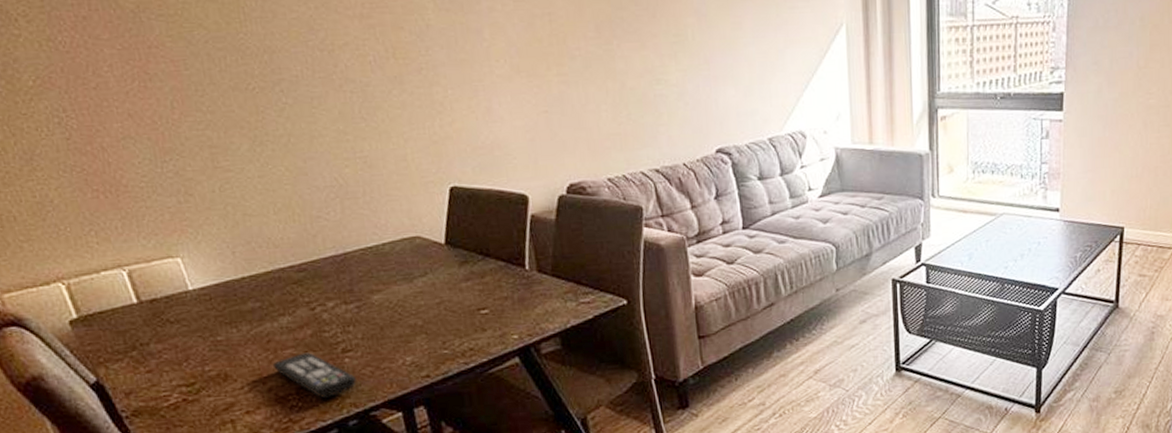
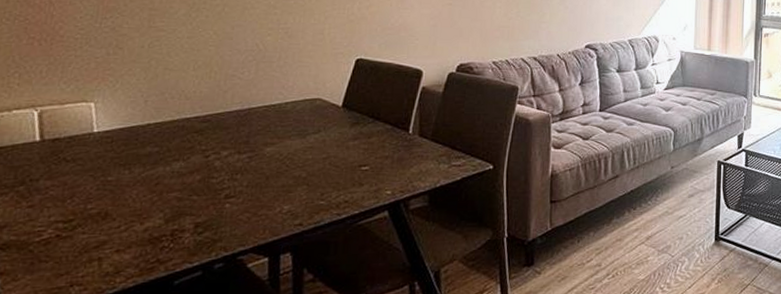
remote control: present [272,352,357,398] -> none [154,196,232,240]

